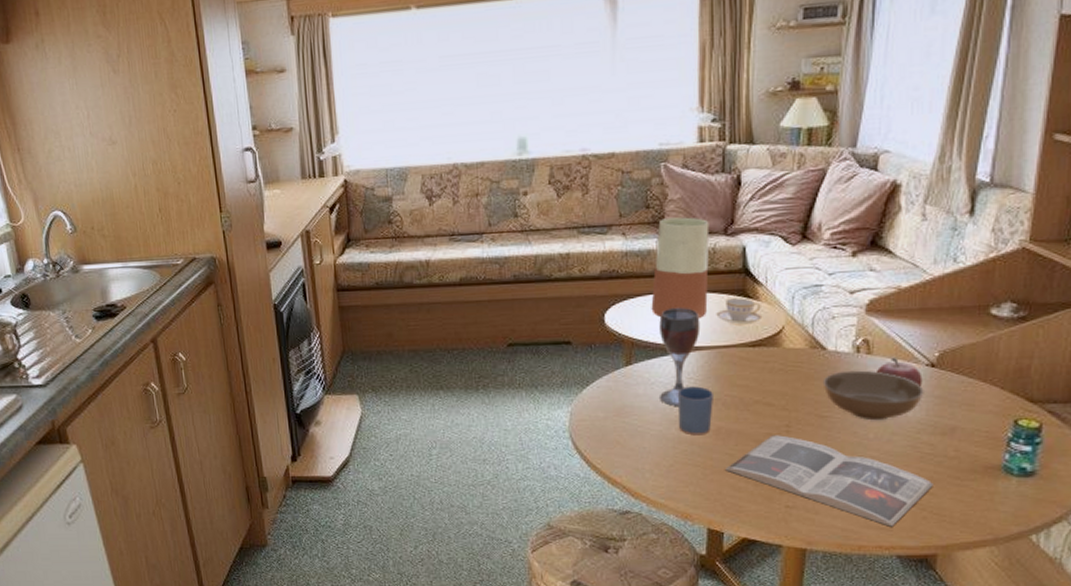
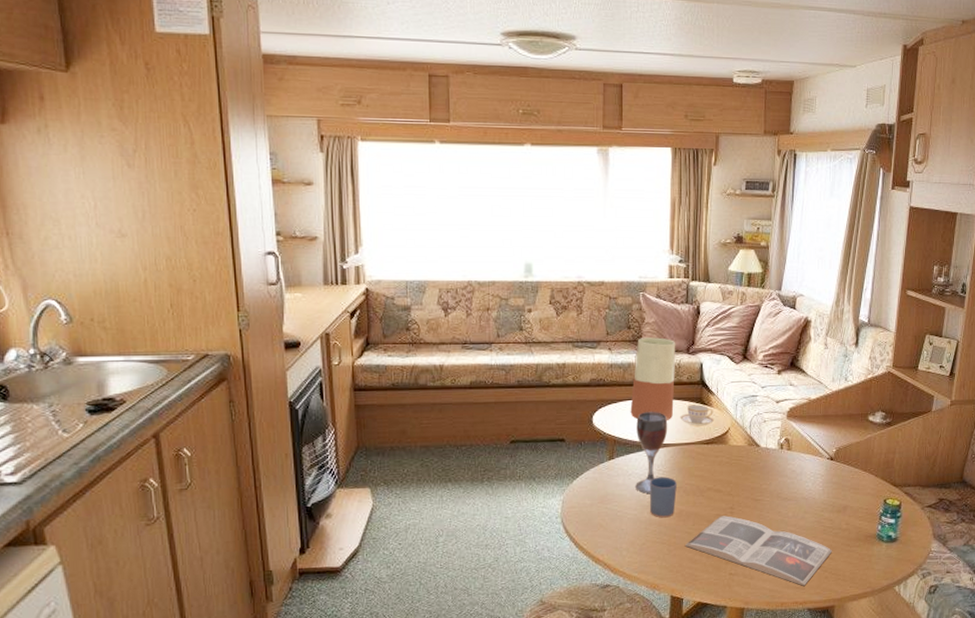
bowl: present [822,370,924,421] -> none [757,463,826,502]
fruit: present [875,358,923,386] -> none [793,453,825,475]

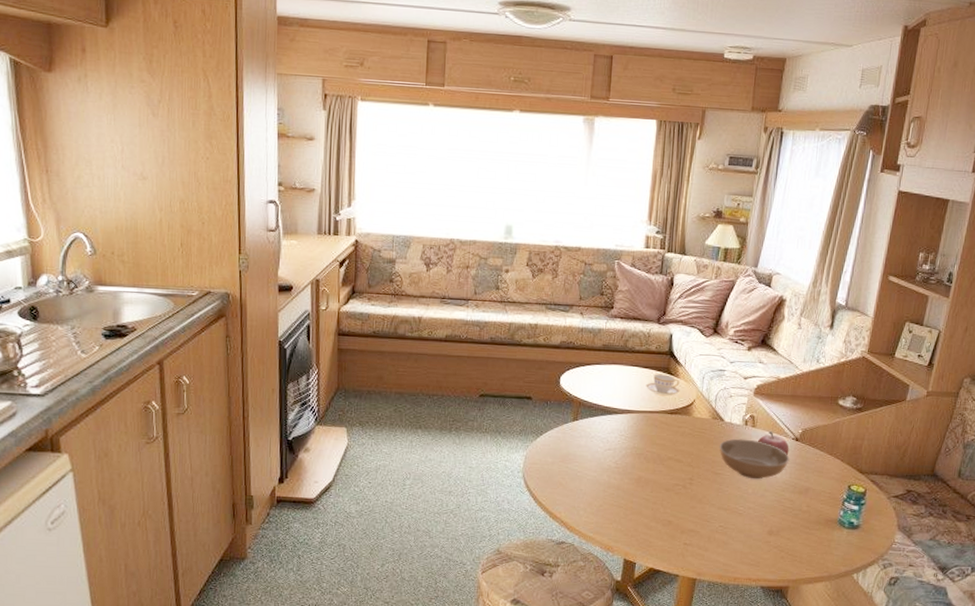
vase: present [630,337,676,420] -> none [597,305,647,387]
cup: present [636,411,668,493] -> none [597,377,634,457]
mug: present [649,476,678,518] -> none [610,442,639,482]
magazine: present [685,516,832,586] -> none [642,486,790,563]
bowl: none [757,463,826,502] -> present [719,438,790,479]
fruit: none [793,453,825,475] -> present [757,432,789,455]

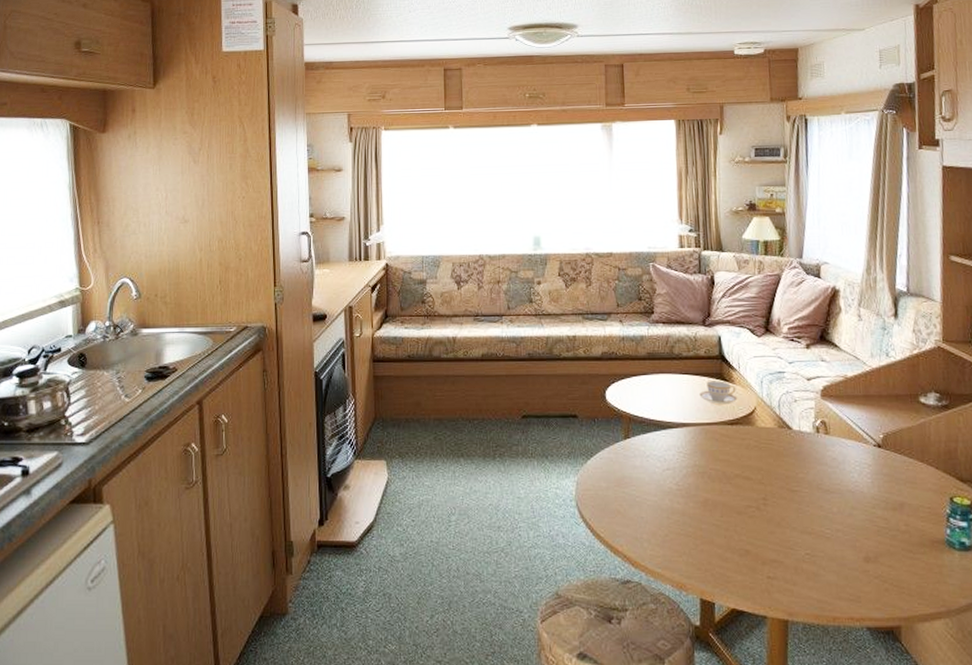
bowl: present [719,438,790,479] -> none [791,449,875,496]
fruit: present [757,432,789,455] -> none [833,439,873,465]

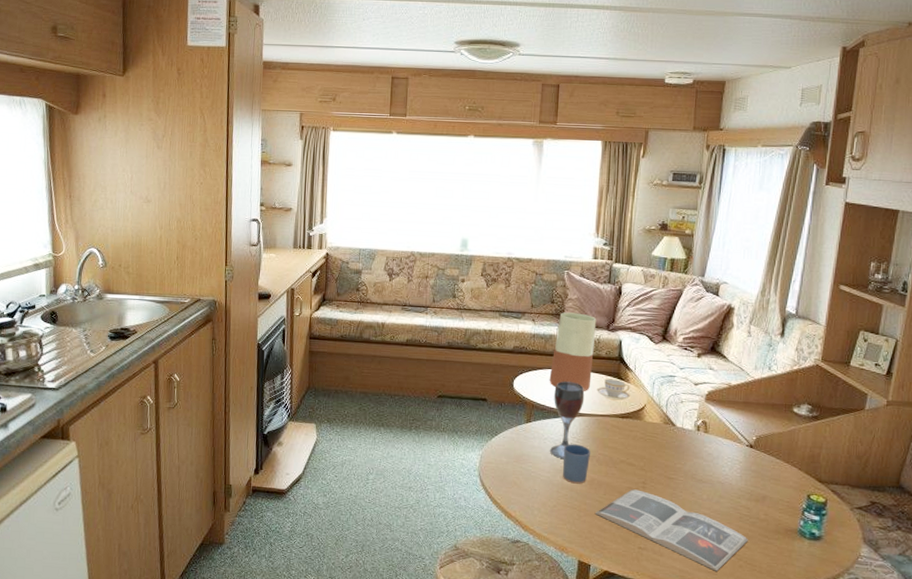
vase: none [645,309,692,397] -> present [549,312,597,391]
cup: none [652,387,687,478] -> present [550,381,585,458]
mug: none [669,460,701,507] -> present [563,444,591,484]
magazine: none [714,507,891,598] -> present [595,489,748,571]

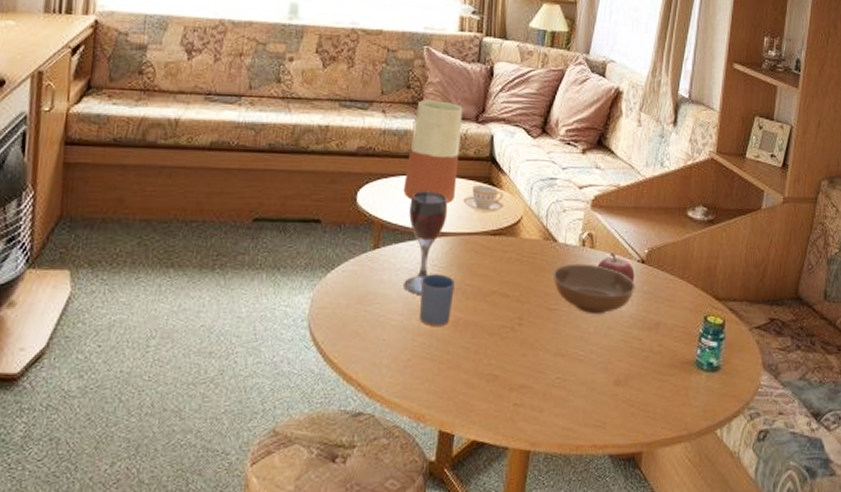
magazine: present [595,489,748,571] -> none [461,328,641,424]
bowl: none [671,444,744,486] -> present [552,263,636,315]
fruit: none [710,438,744,462] -> present [597,253,635,281]

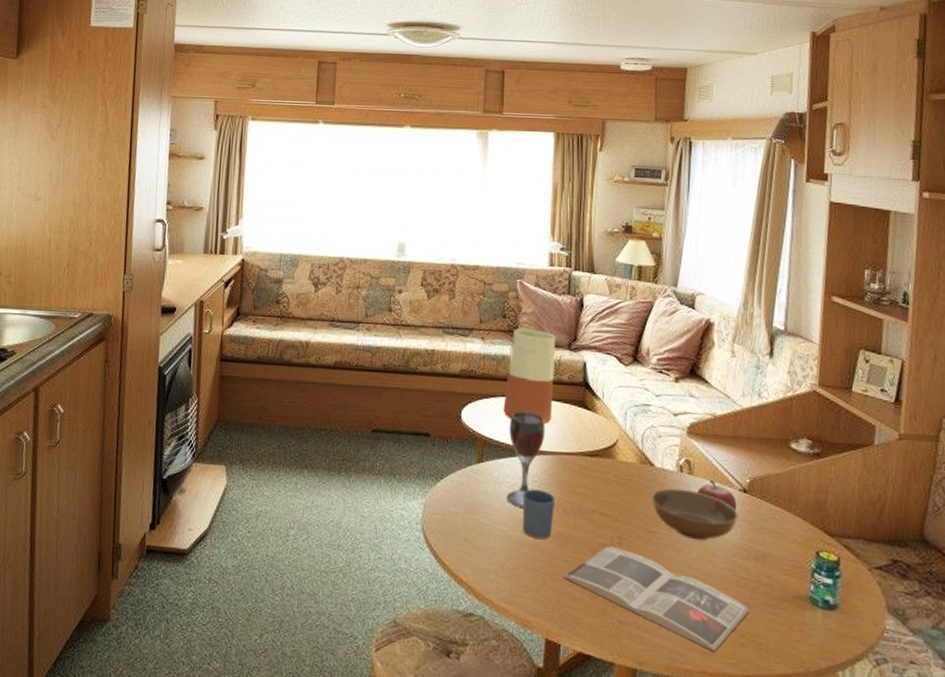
magazine: none [461,328,641,424] -> present [564,546,750,652]
teacup: present [463,185,505,214] -> none [559,408,600,436]

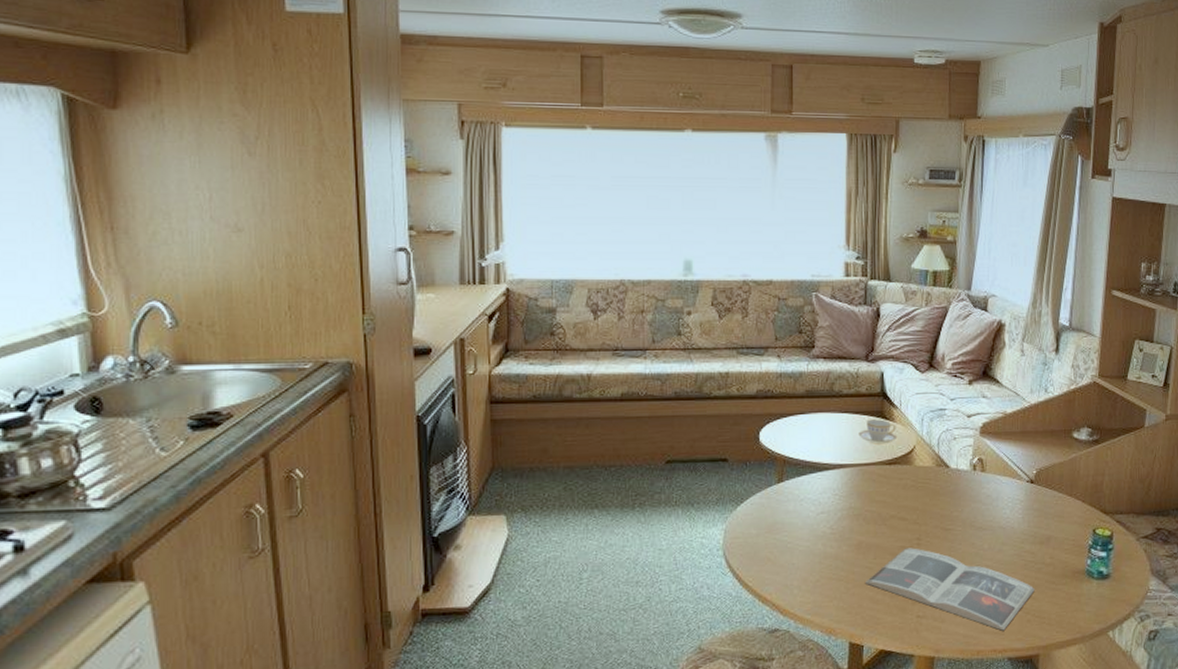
vase: present [503,328,556,424] -> none [802,343,854,437]
cup: present [507,411,546,507] -> none [808,426,845,522]
mug: present [522,489,556,540] -> none [823,502,857,551]
teacup: none [559,408,600,436] -> present [858,419,898,446]
bowl: present [651,488,739,541] -> none [946,486,1026,532]
fruit: present [696,480,737,510] -> none [988,475,1025,501]

